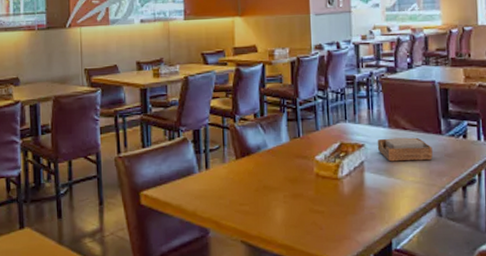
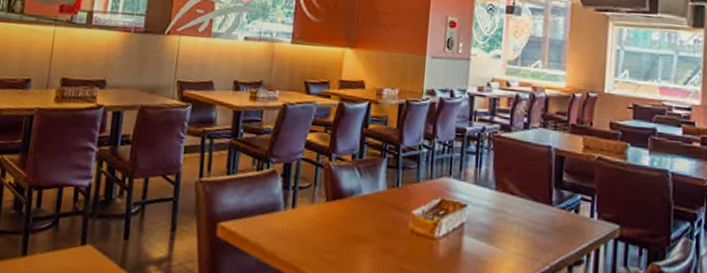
napkin holder: present [377,137,433,162] -> none [480,200,540,233]

